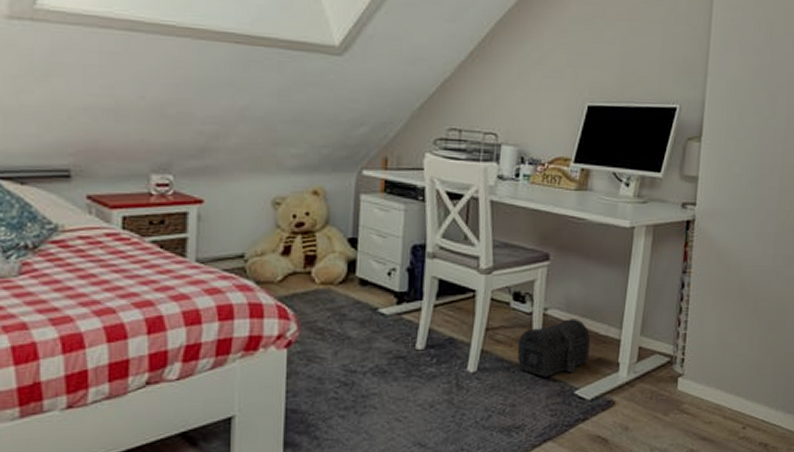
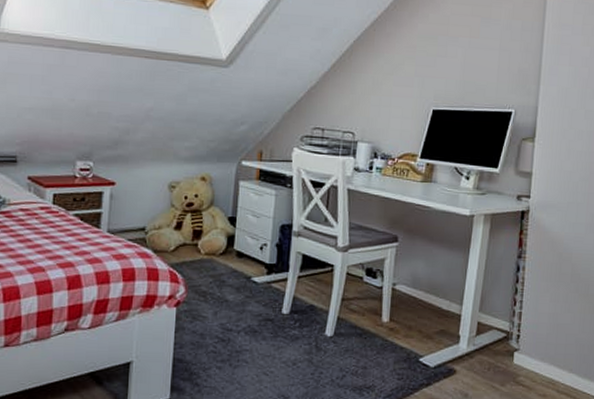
treasure chest: present [517,319,591,377] -> none [369,294,434,345]

